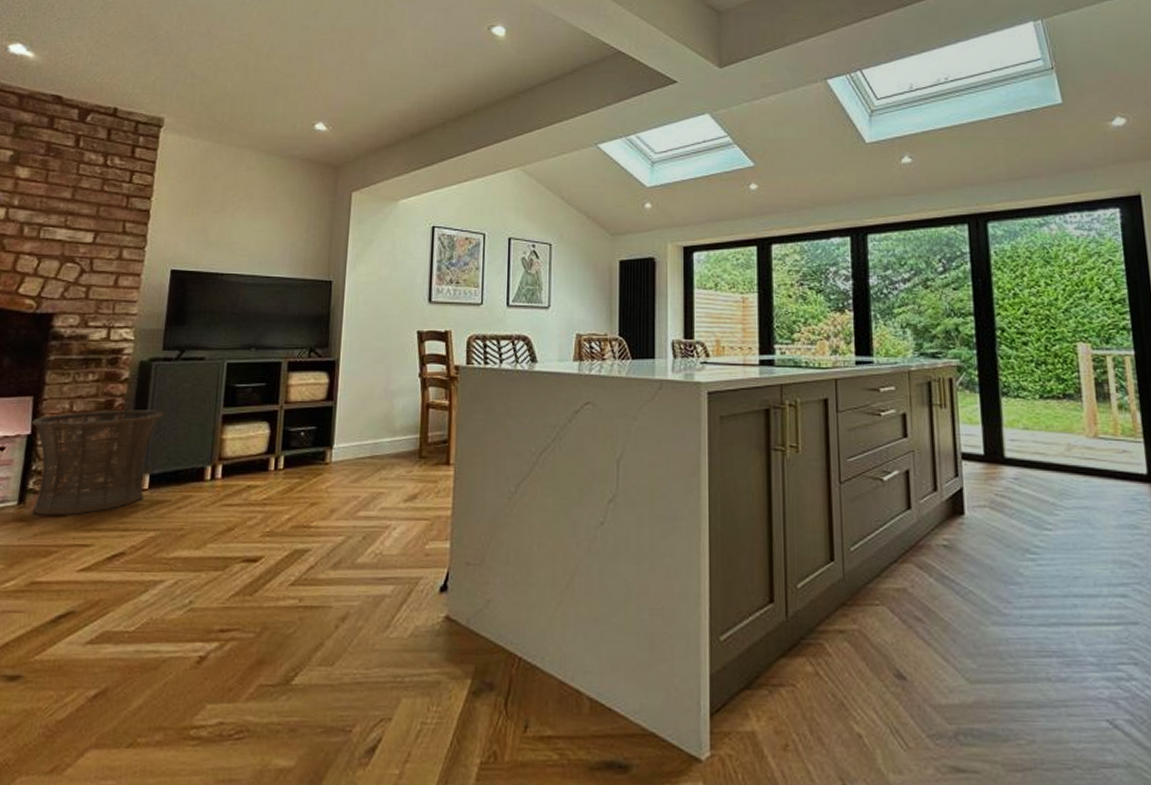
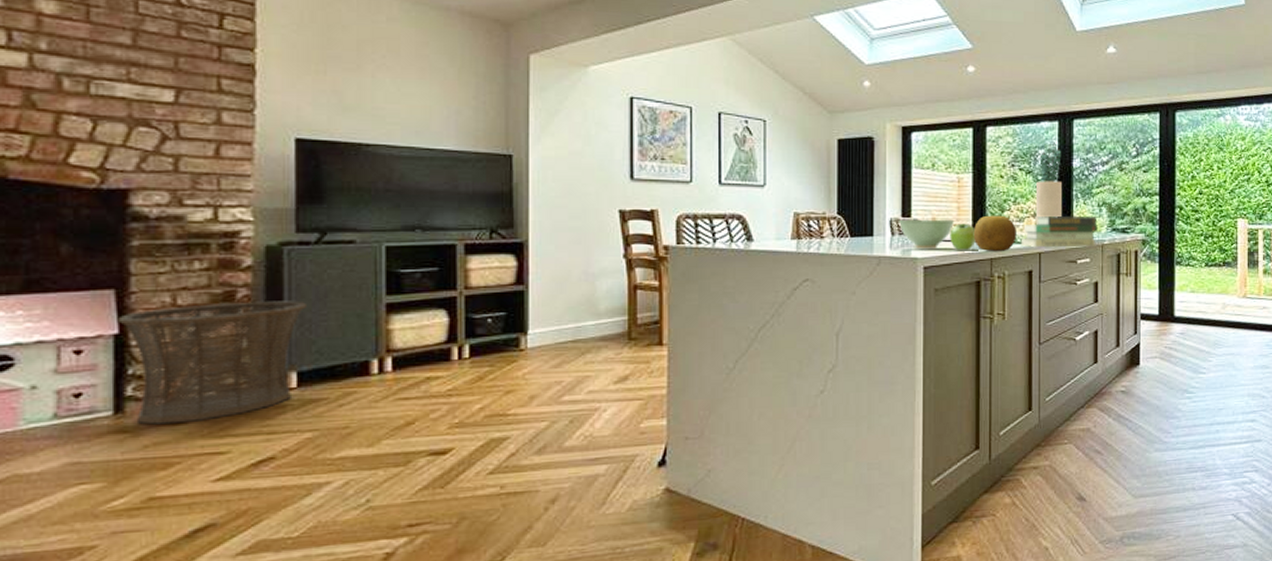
bowl: none [681,341,739,373] -> present [899,219,954,249]
fruit: none [735,346,763,375] -> present [950,223,976,250]
fruit: none [760,337,809,378] -> present [973,215,1016,252]
books: none [813,339,903,374] -> present [1020,216,1098,248]
vase: none [827,258,860,349] -> present [1035,141,1063,226]

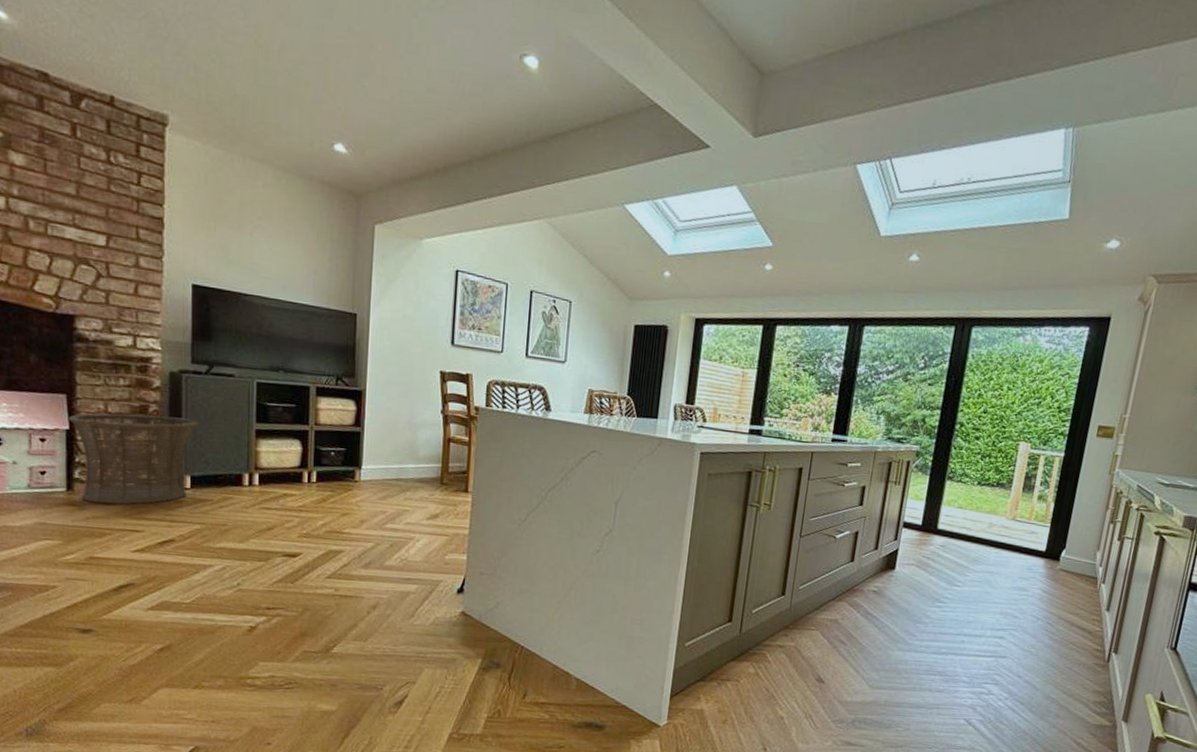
bowl: present [899,219,954,249] -> none [682,406,734,437]
fruit: present [950,223,976,250] -> none [728,415,754,442]
fruit: present [973,215,1016,252] -> none [750,411,793,448]
books: present [1020,216,1098,248] -> none [795,417,874,452]
vase: present [1035,141,1063,226] -> none [813,346,848,426]

